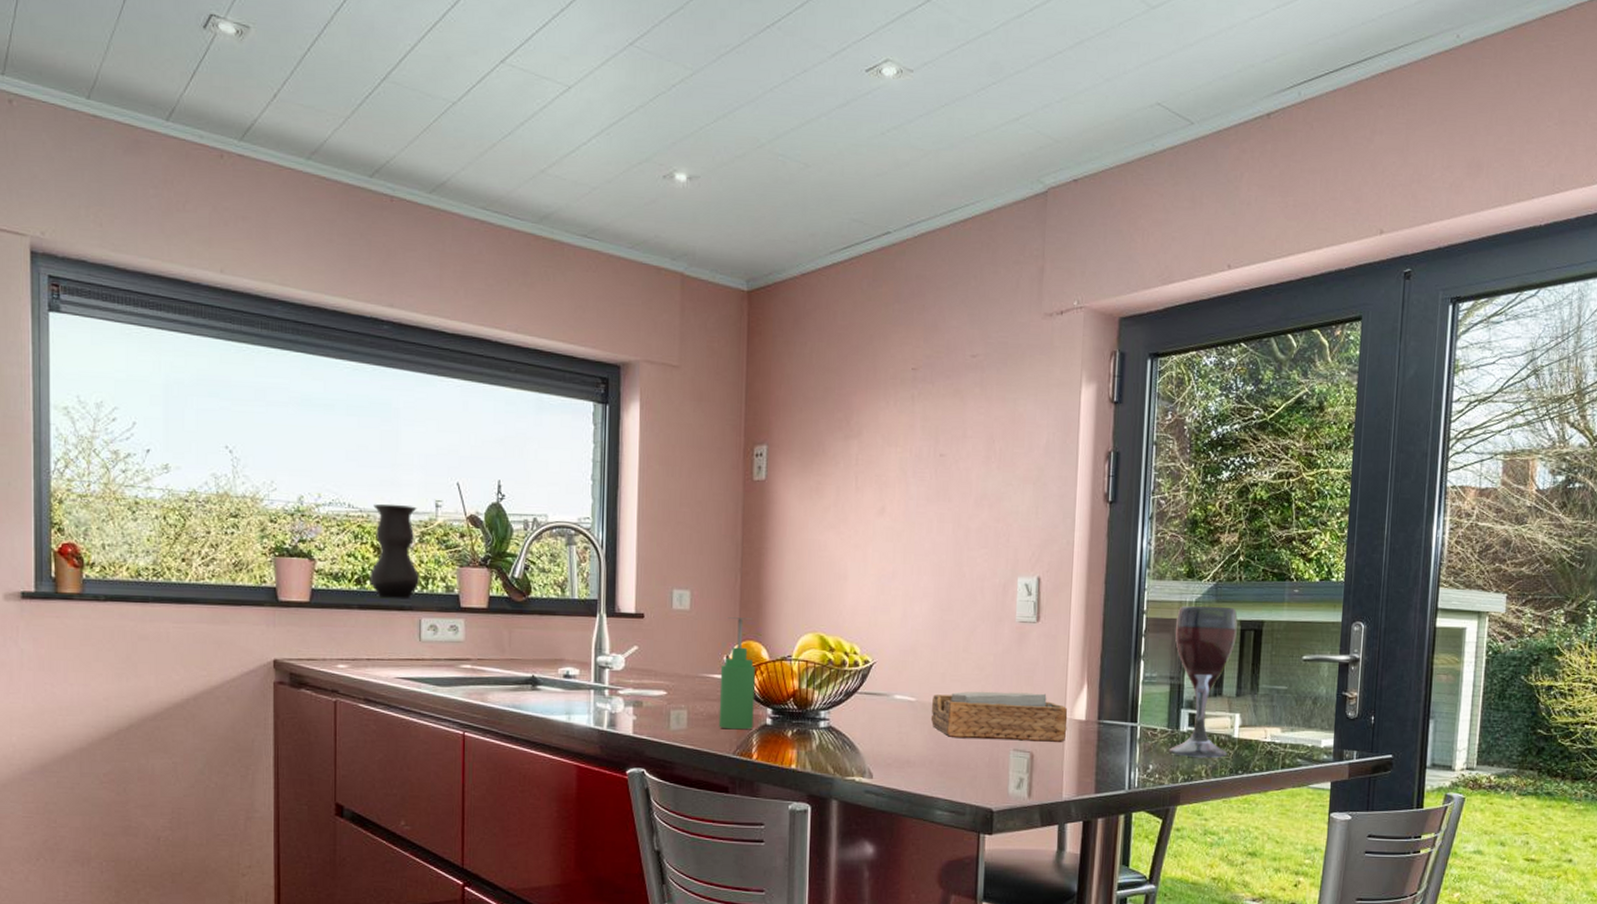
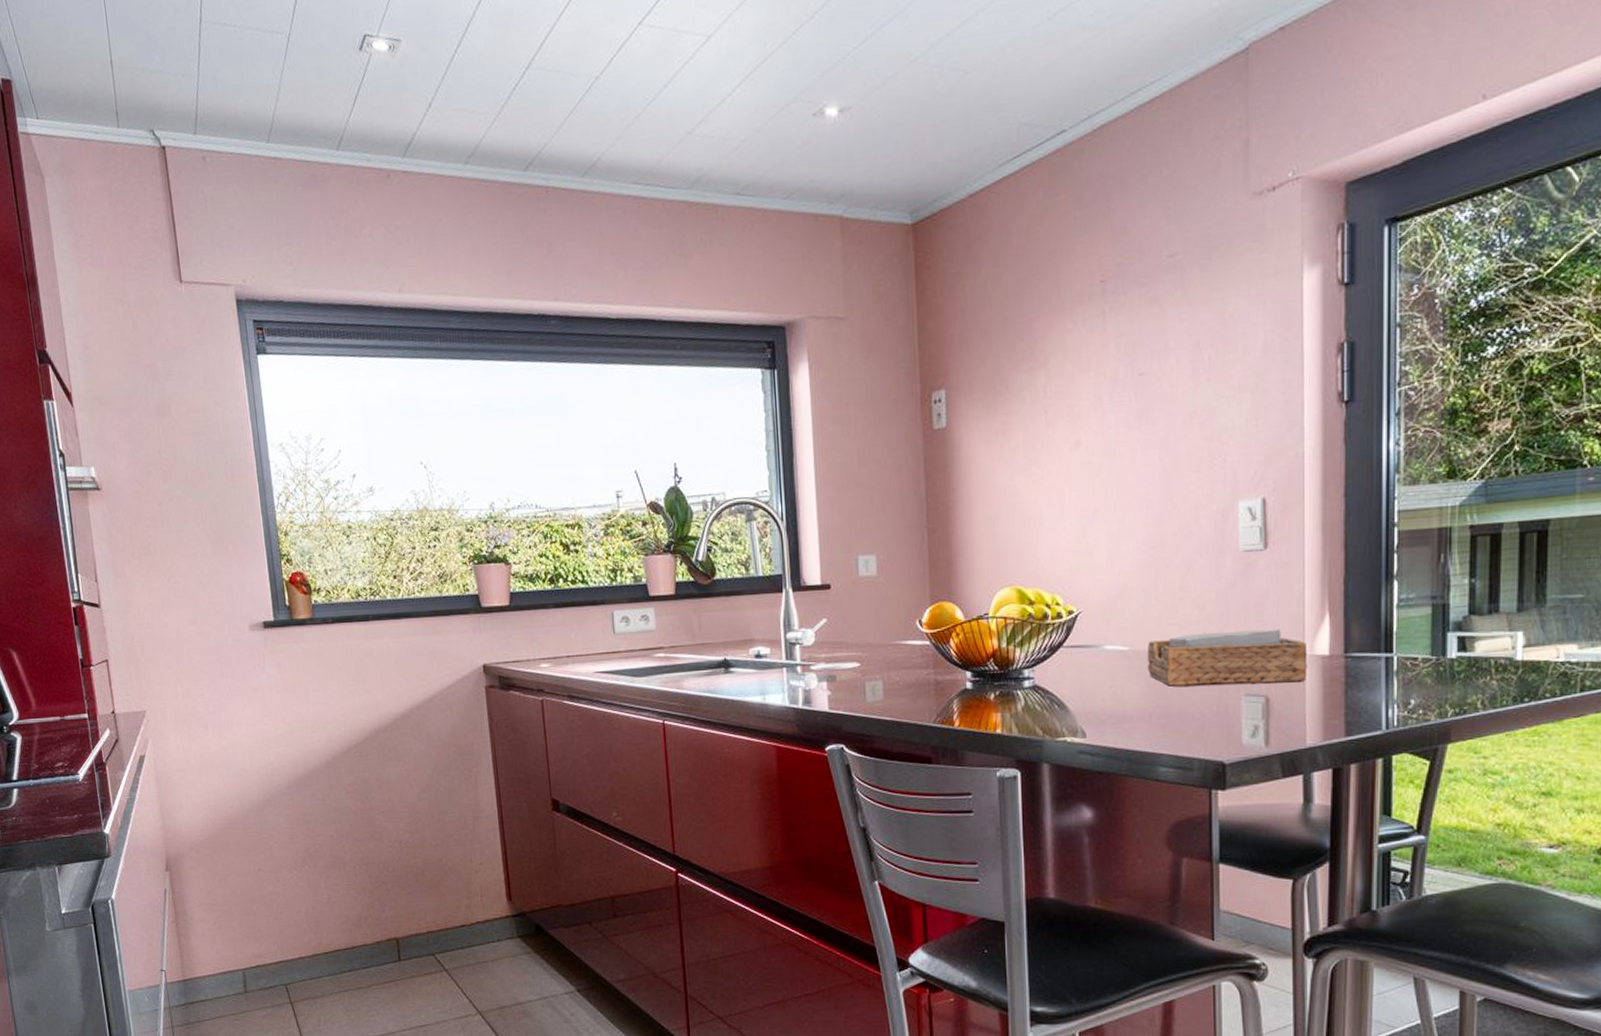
vase: present [370,503,420,600] -> none [558,499,609,596]
soap dispenser: present [718,617,755,730] -> none [913,577,953,697]
cup: present [1169,605,1238,759] -> none [1434,507,1515,688]

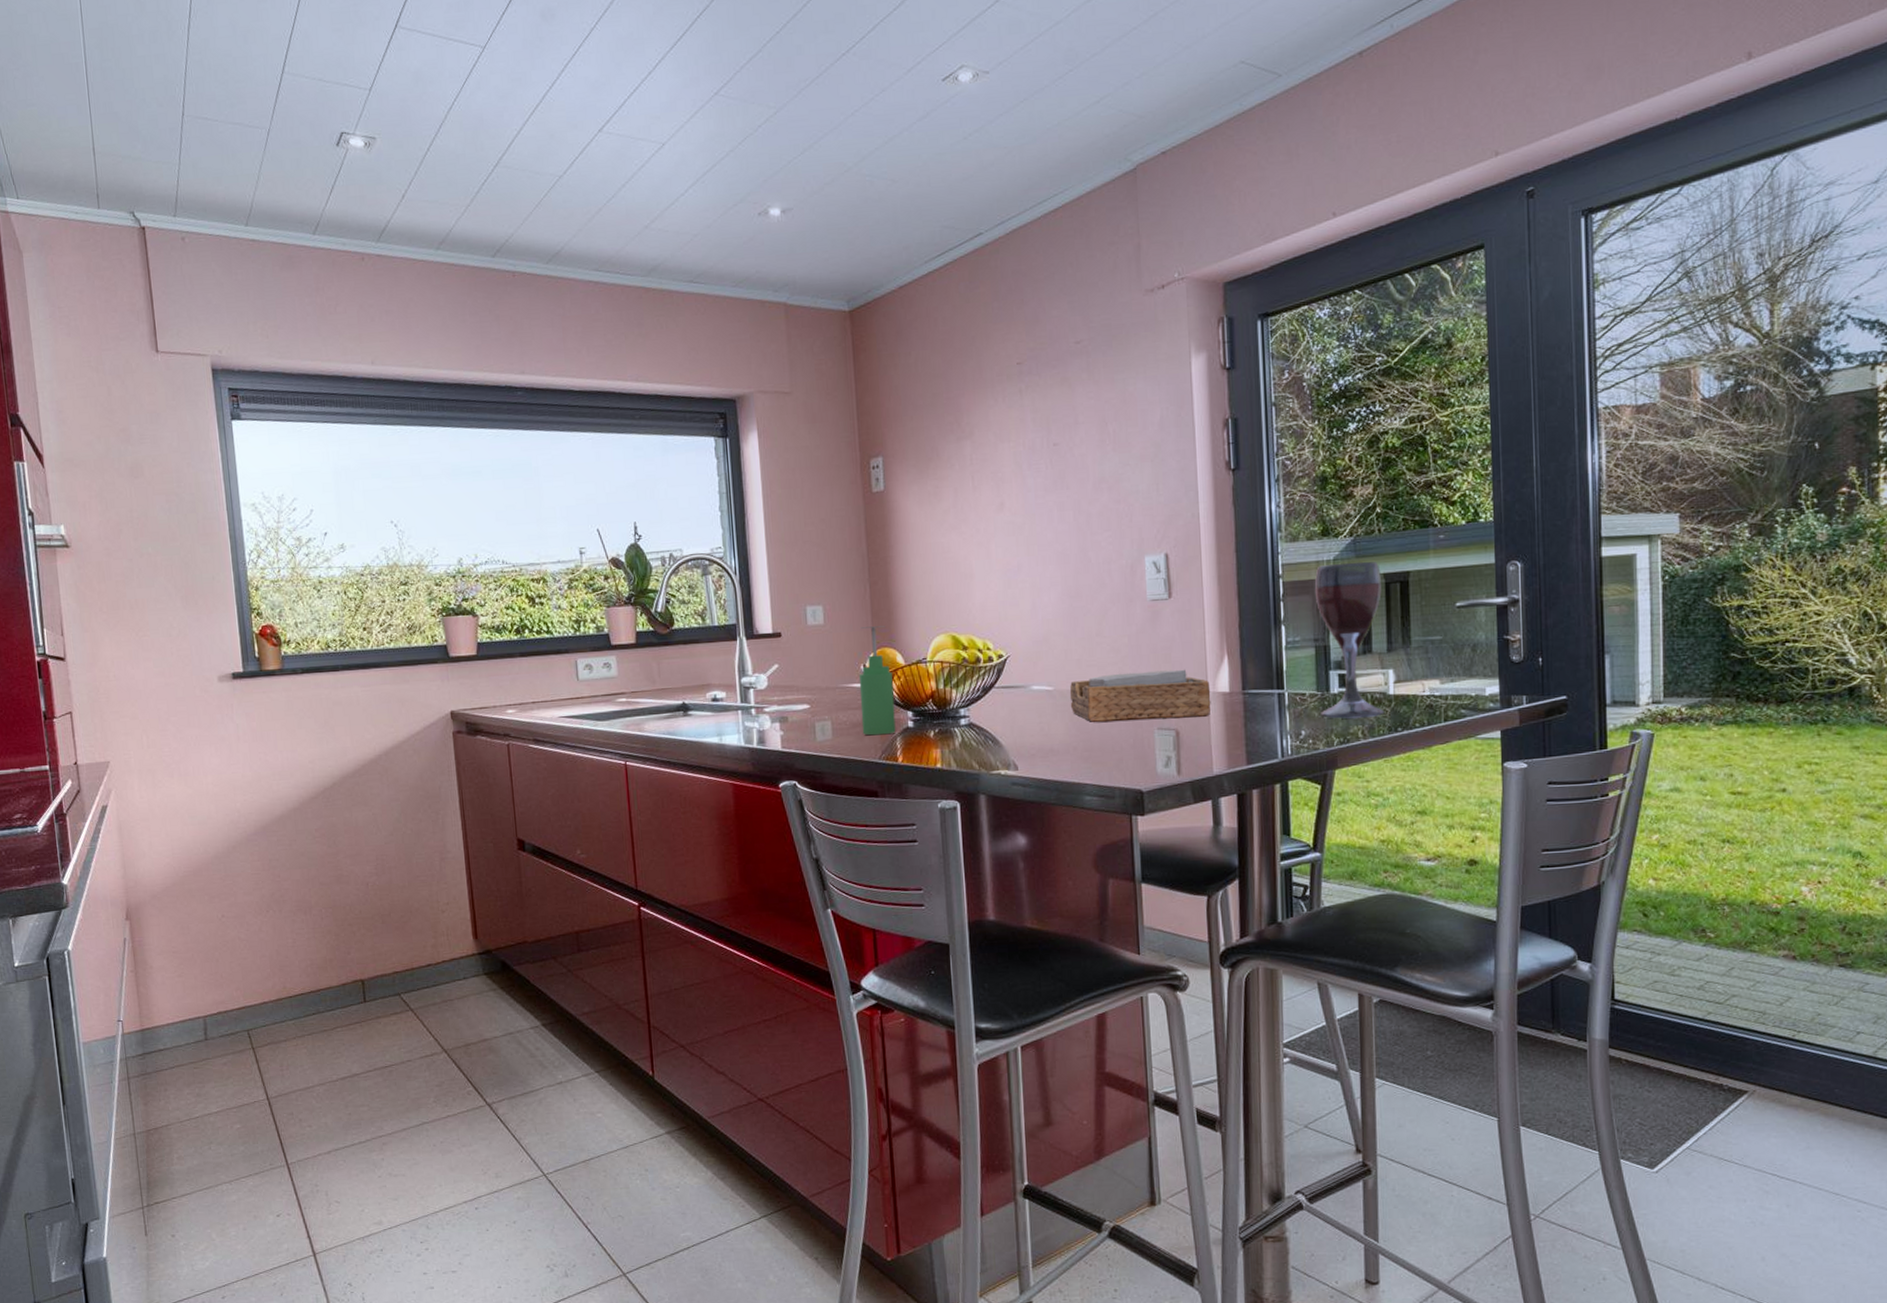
soap dispenser: none [913,577,953,697] -> present [858,626,896,736]
cup: none [1434,507,1515,688] -> present [1314,561,1385,719]

